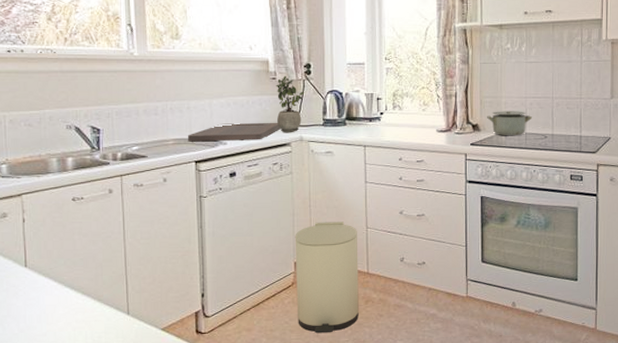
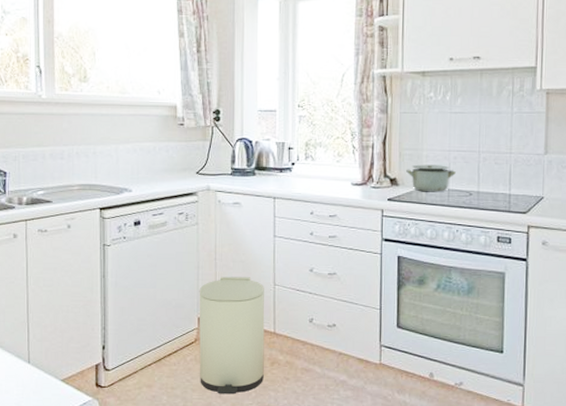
cutting board: present [187,122,281,142] -> none [92,170,188,189]
potted plant: present [276,76,305,133] -> none [183,122,213,182]

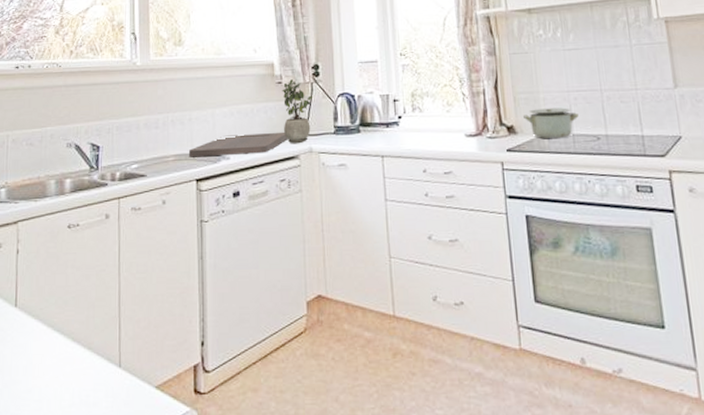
cutting board: none [92,170,188,189] -> present [188,131,288,158]
potted plant: none [183,122,213,182] -> present [282,79,313,144]
pedal bin: present [199,276,265,395] -> none [306,250,387,397]

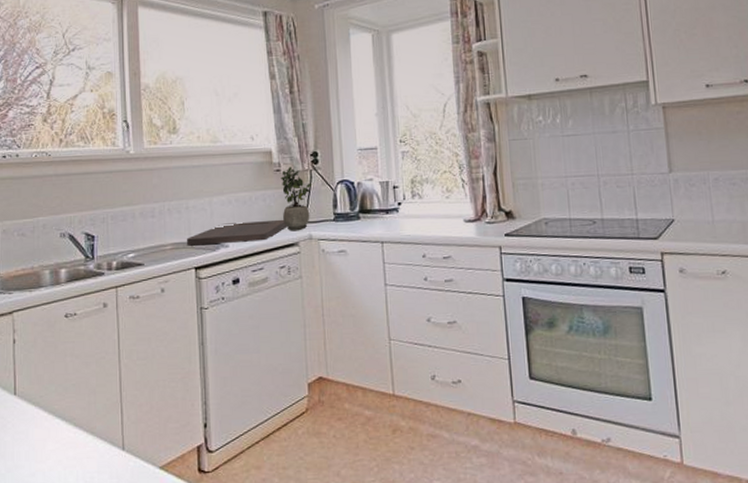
saucepan: present [523,107,579,139] -> none [522,193,576,224]

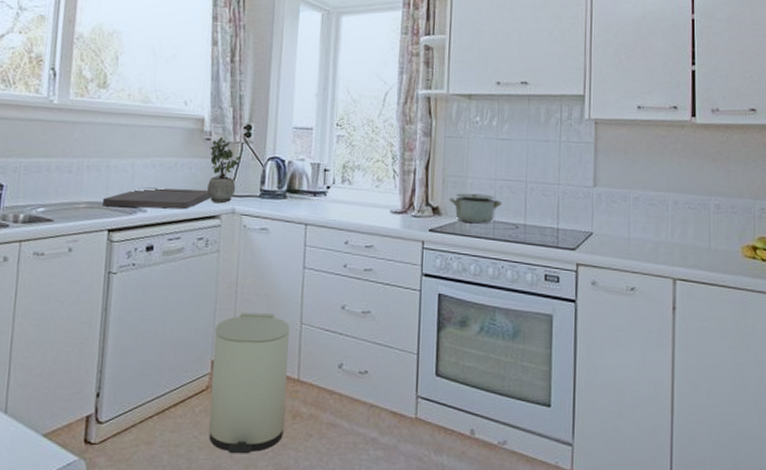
pedal bin: none [307,333,386,472] -> present [209,312,290,454]
saucepan: none [522,193,576,224] -> present [450,193,502,224]

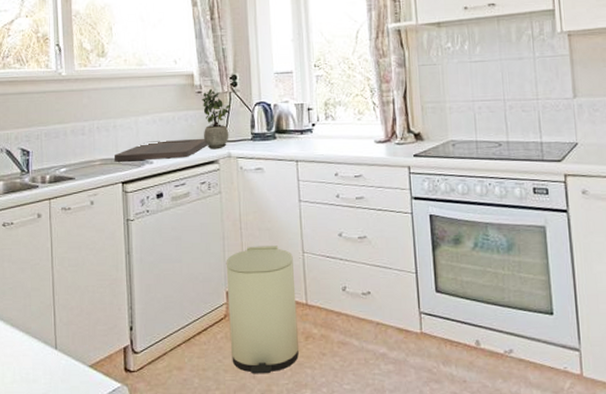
saucepan: present [450,193,502,224] -> none [430,116,482,146]

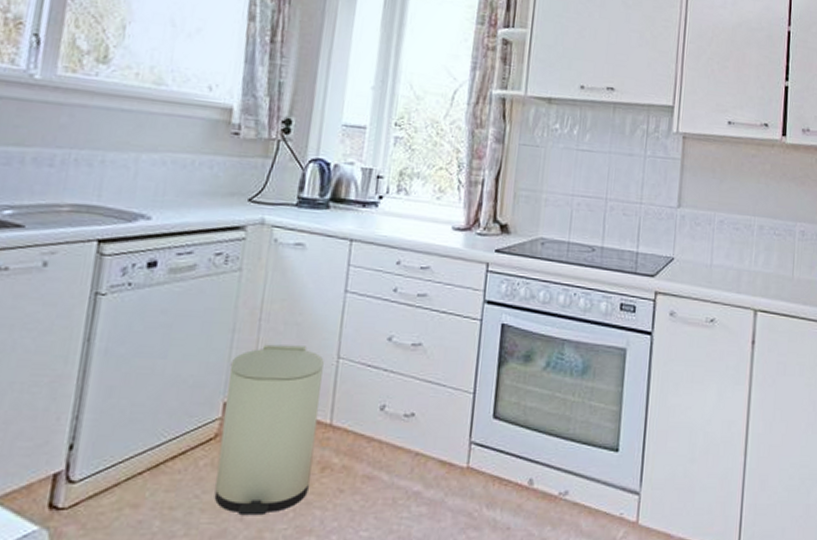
cutting board: present [113,138,208,162] -> none [92,188,235,218]
potted plant: present [201,89,232,150] -> none [231,132,278,212]

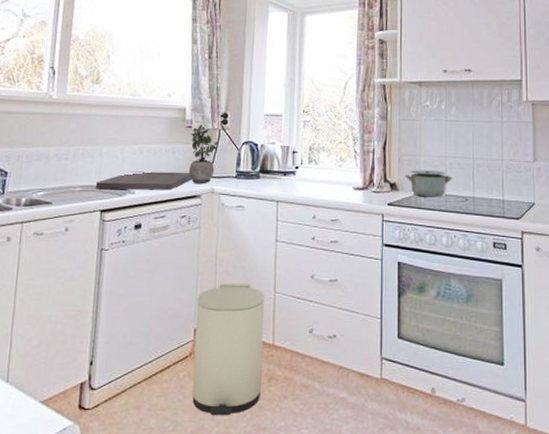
cutting board: none [92,188,235,218] -> present [95,171,192,191]
potted plant: none [231,132,278,212] -> present [189,125,220,184]
saucepan: none [520,209,578,246] -> present [405,170,452,198]

